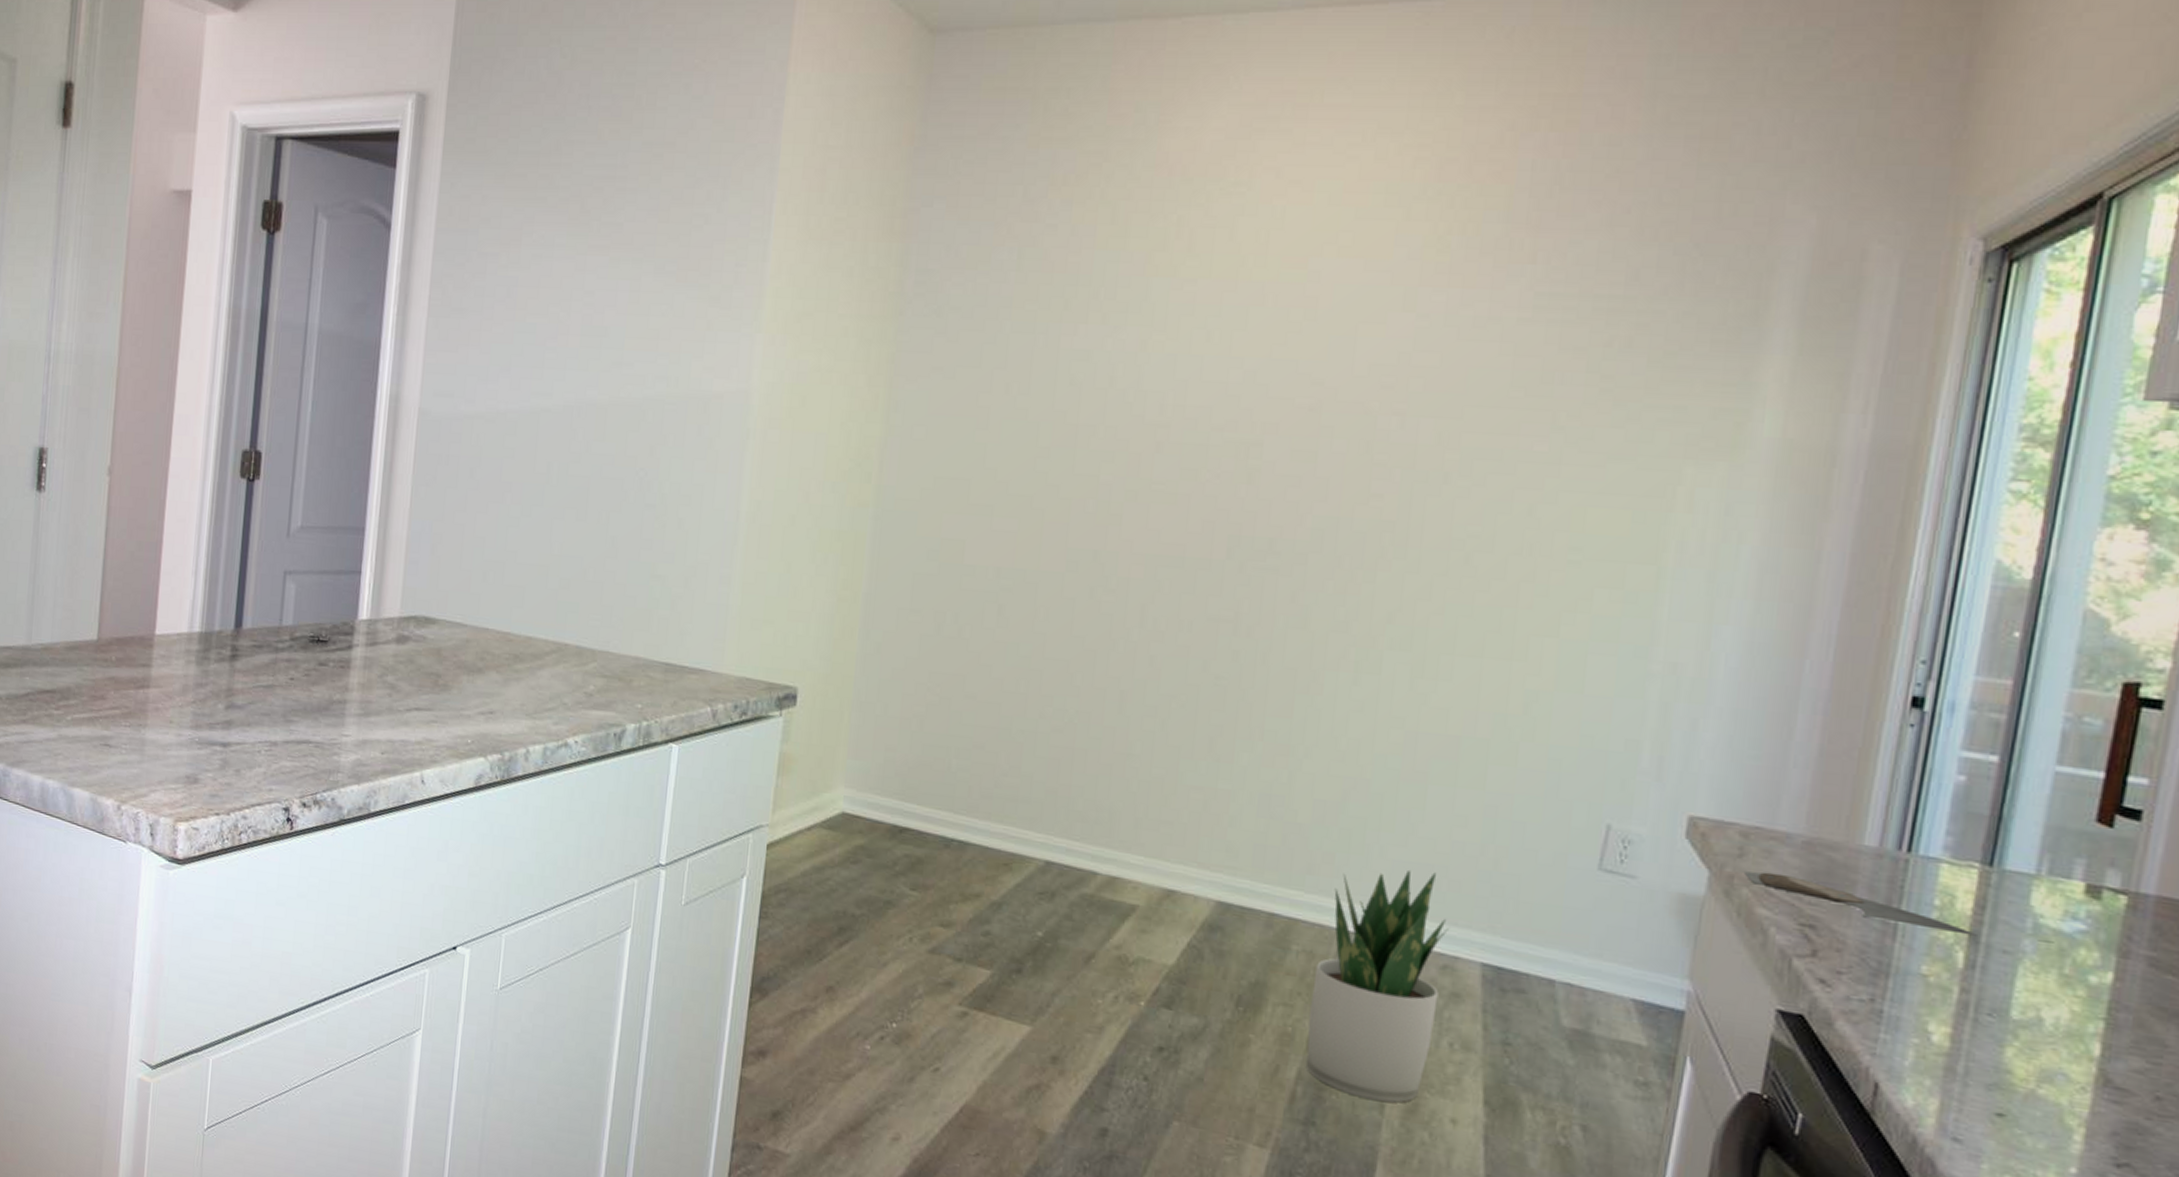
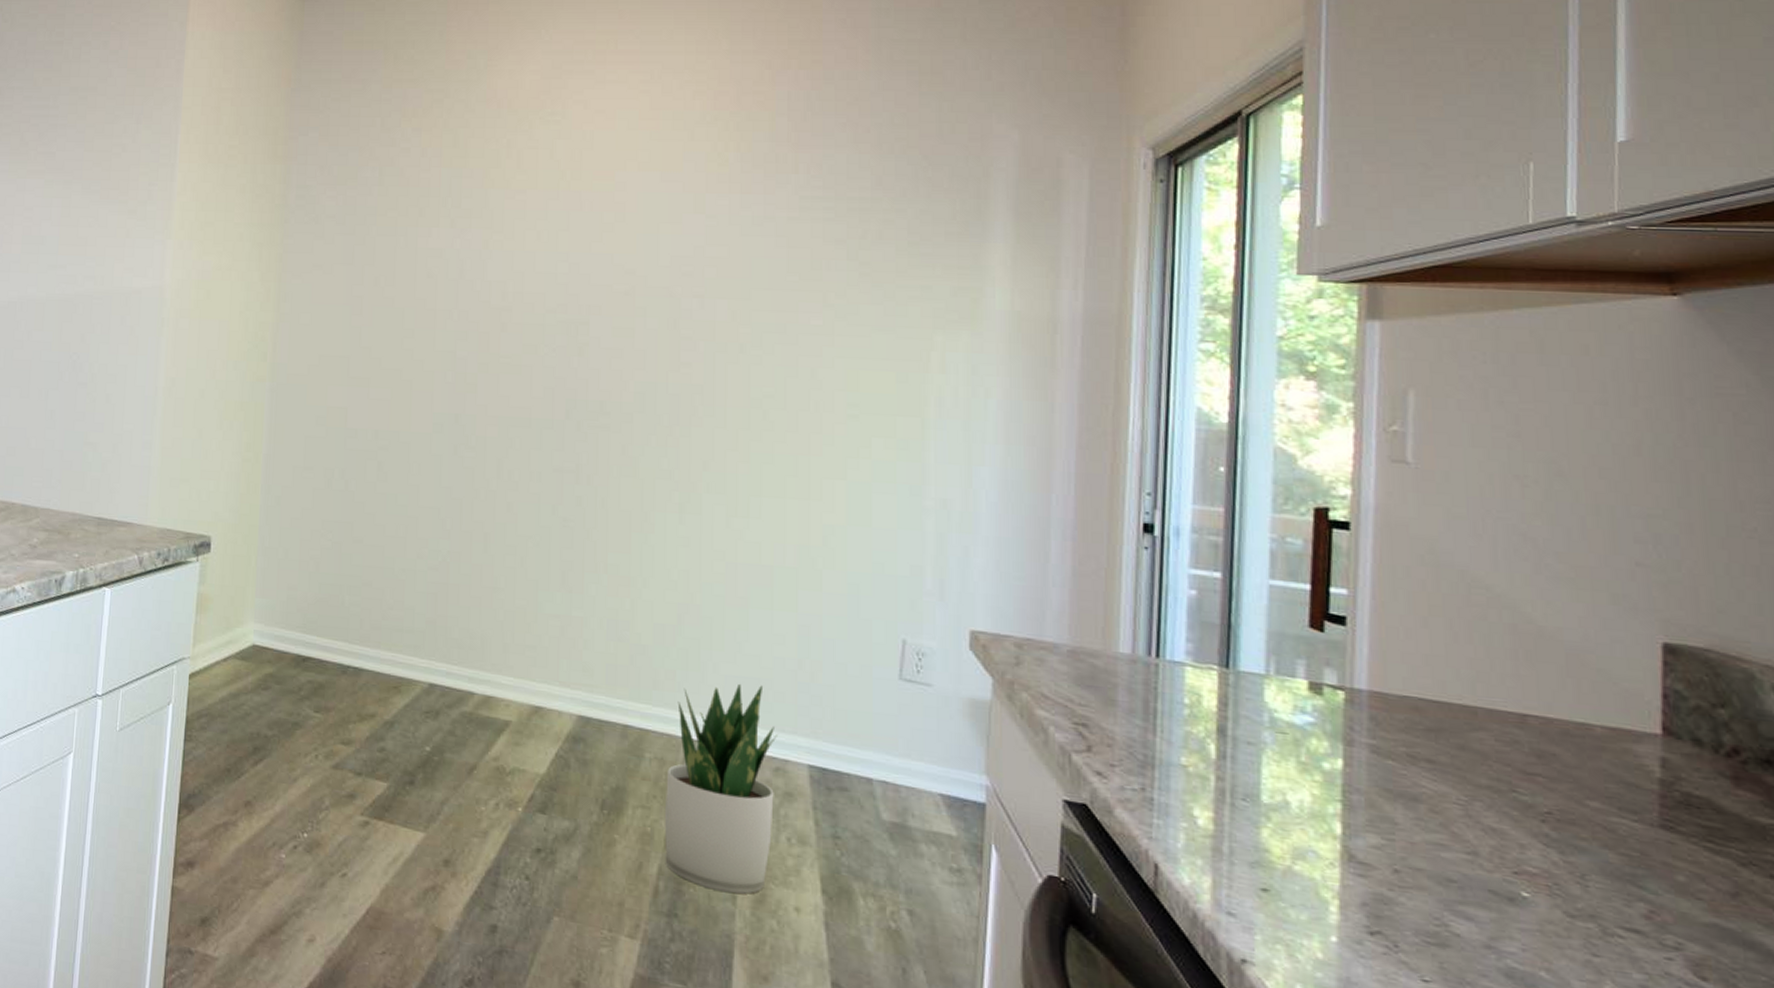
knife: present [1744,871,1977,936] -> none [1022,678,1224,730]

